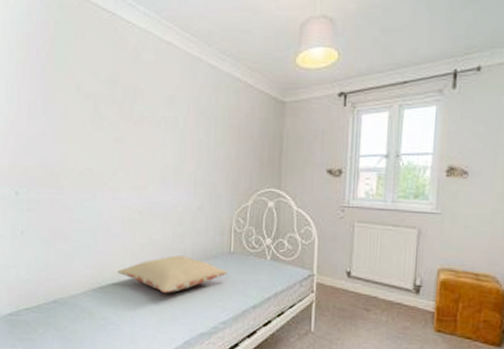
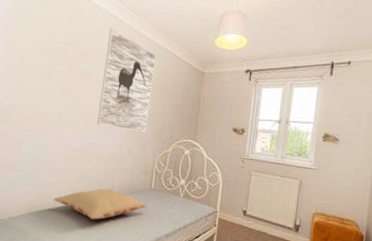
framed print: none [159,56,223,184] -> present [97,27,156,132]

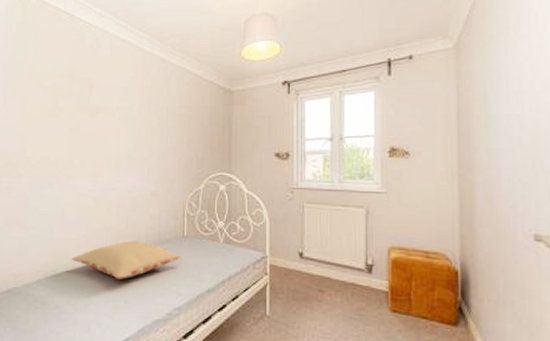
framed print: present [97,27,156,132] -> none [114,52,174,169]

